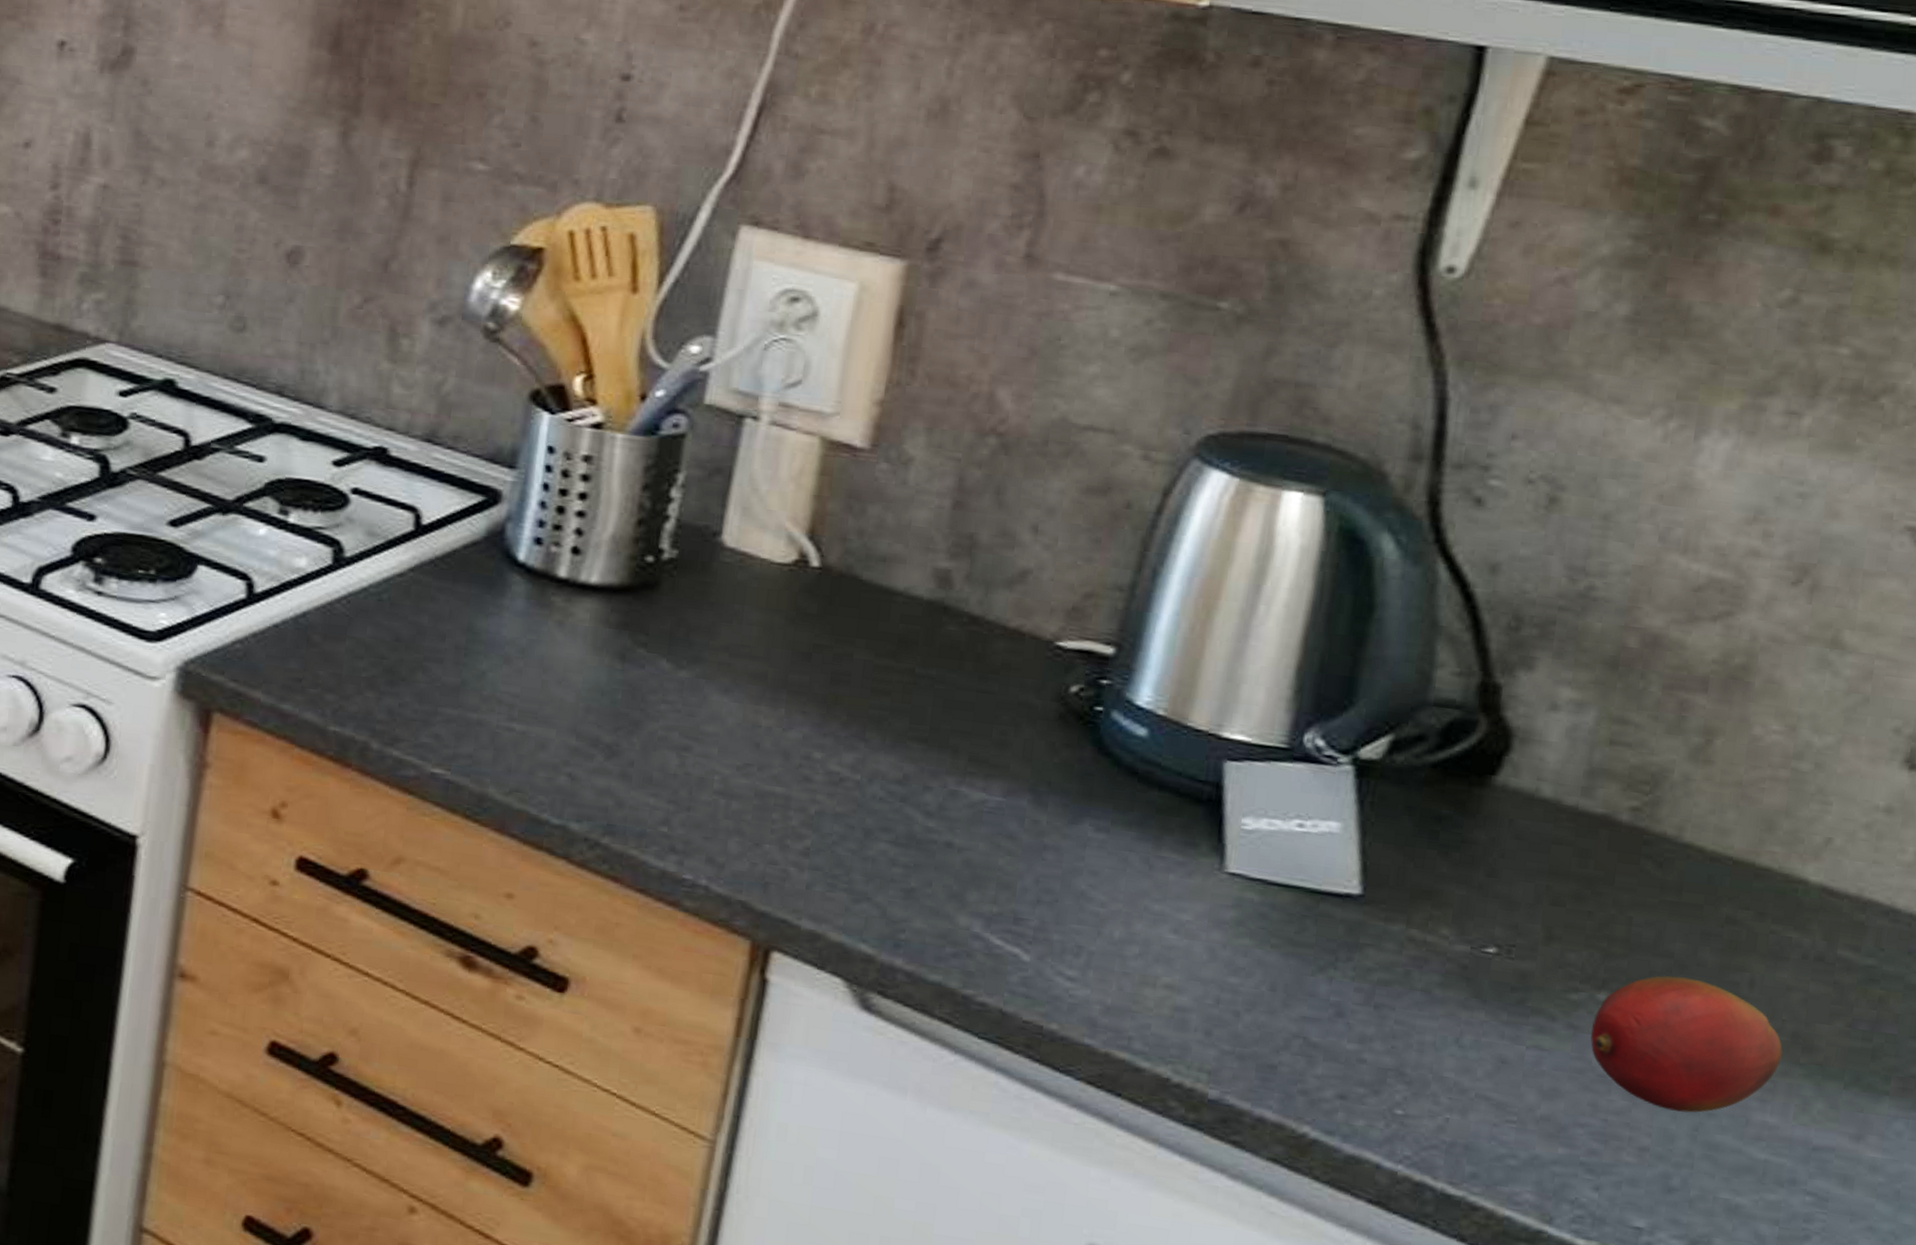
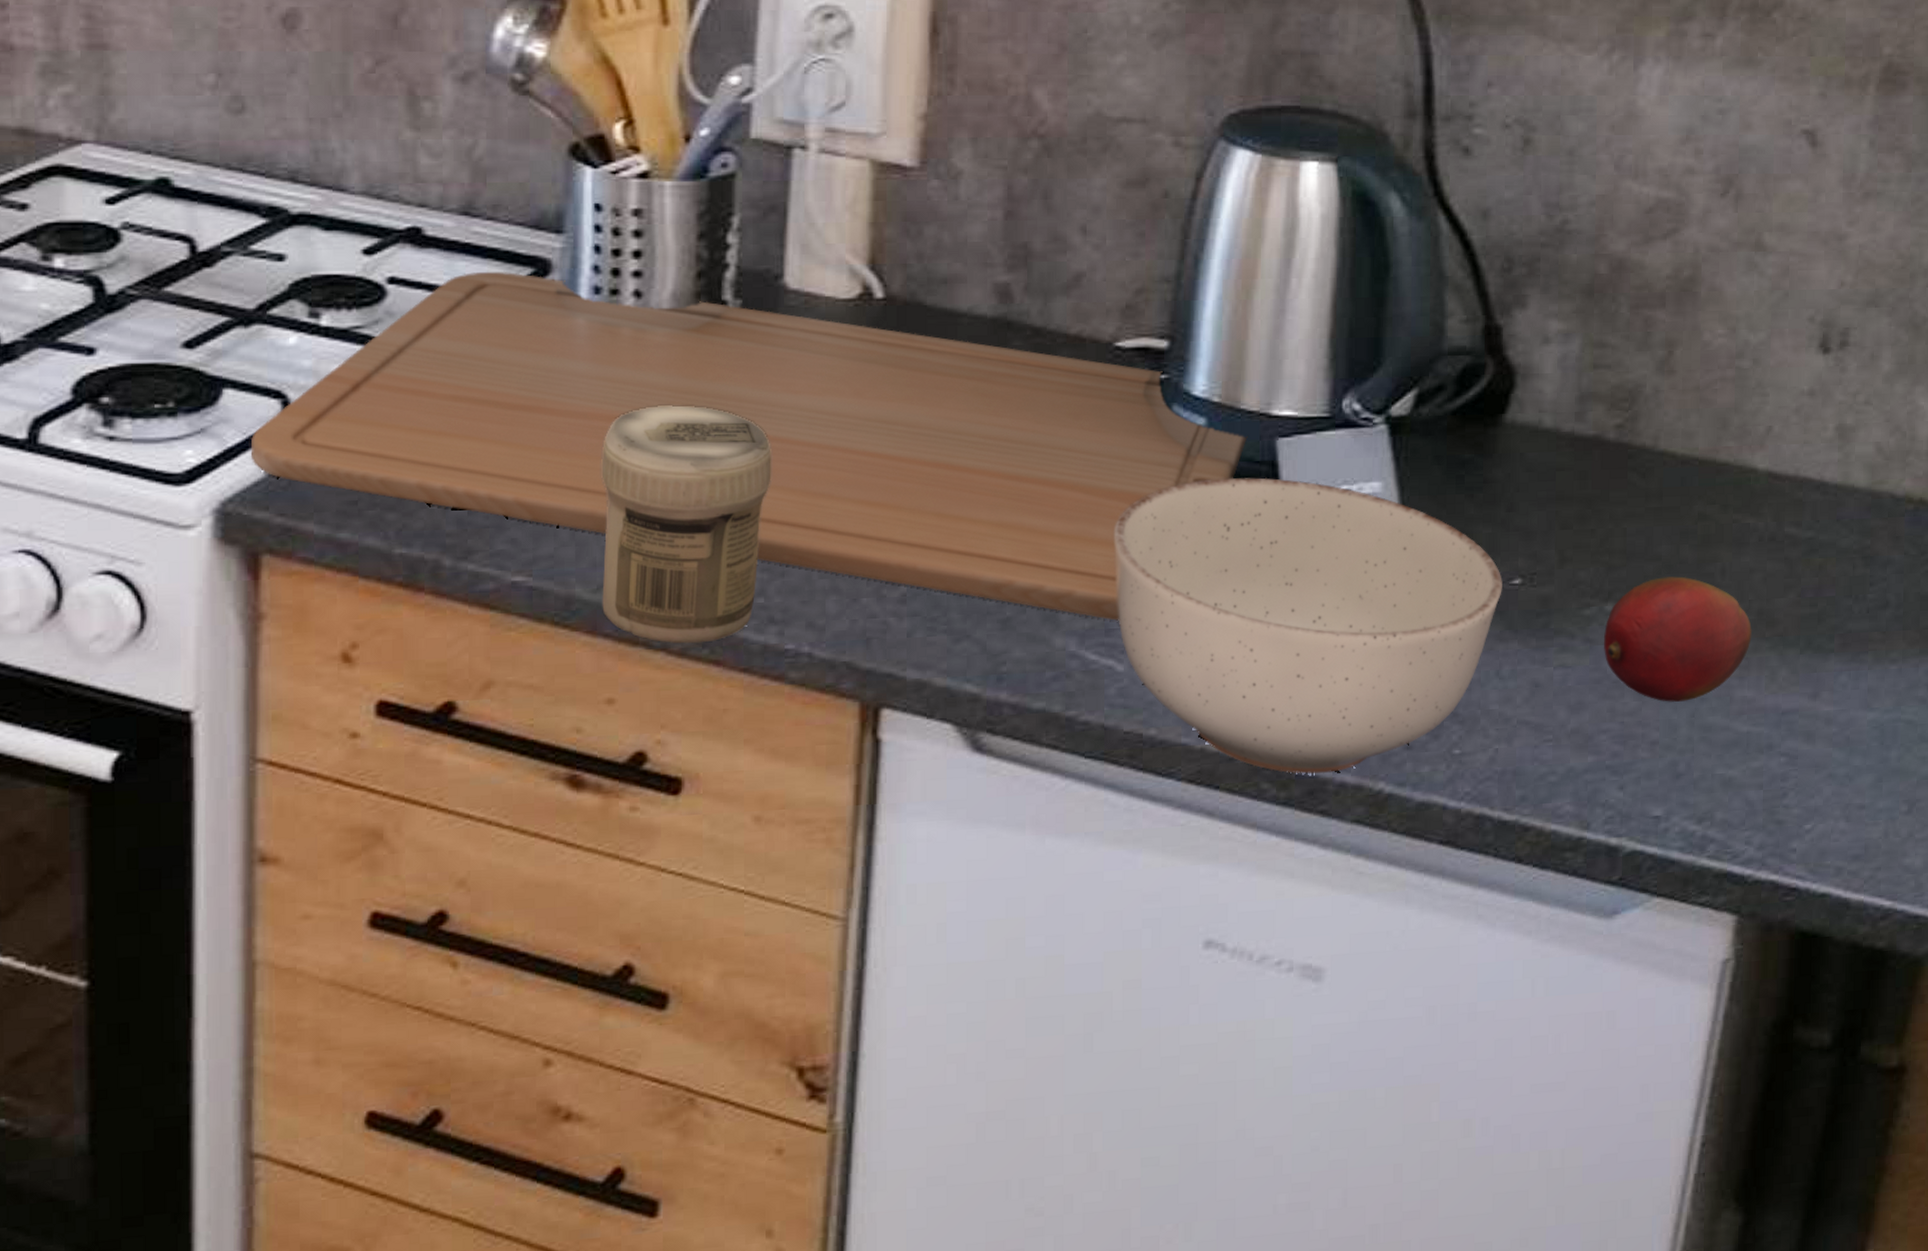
chopping board: none [215,493,1192,911] -> present [251,271,1248,621]
jar: none [512,635,692,859] -> present [601,405,773,644]
bowl: none [1029,789,1474,1105] -> present [1113,477,1502,774]

